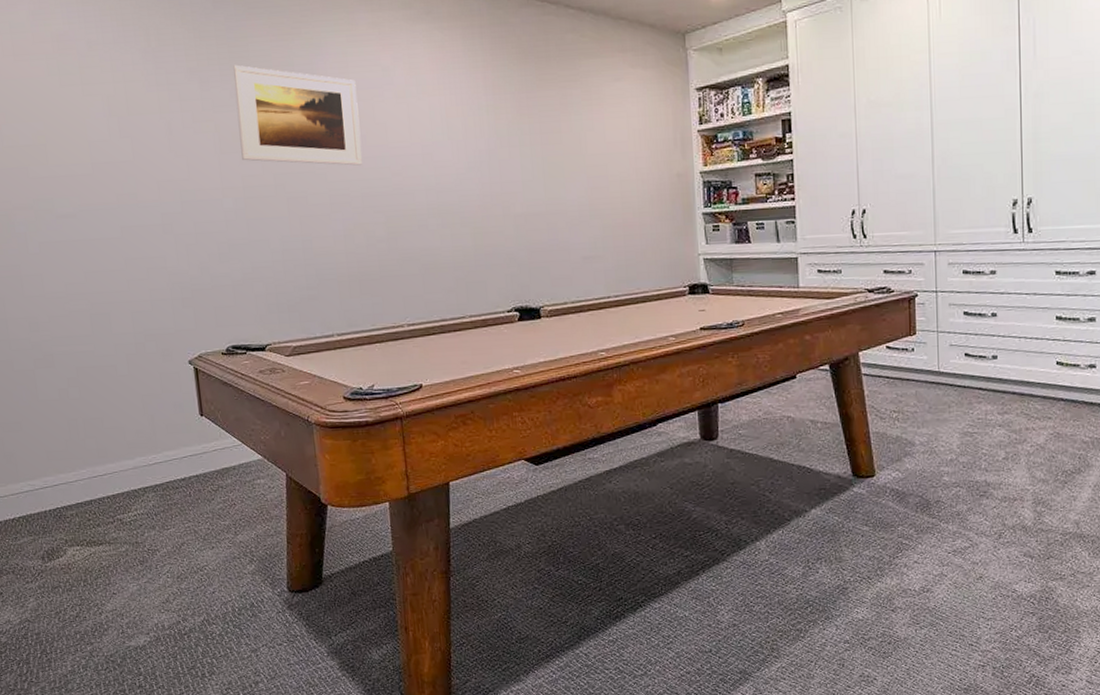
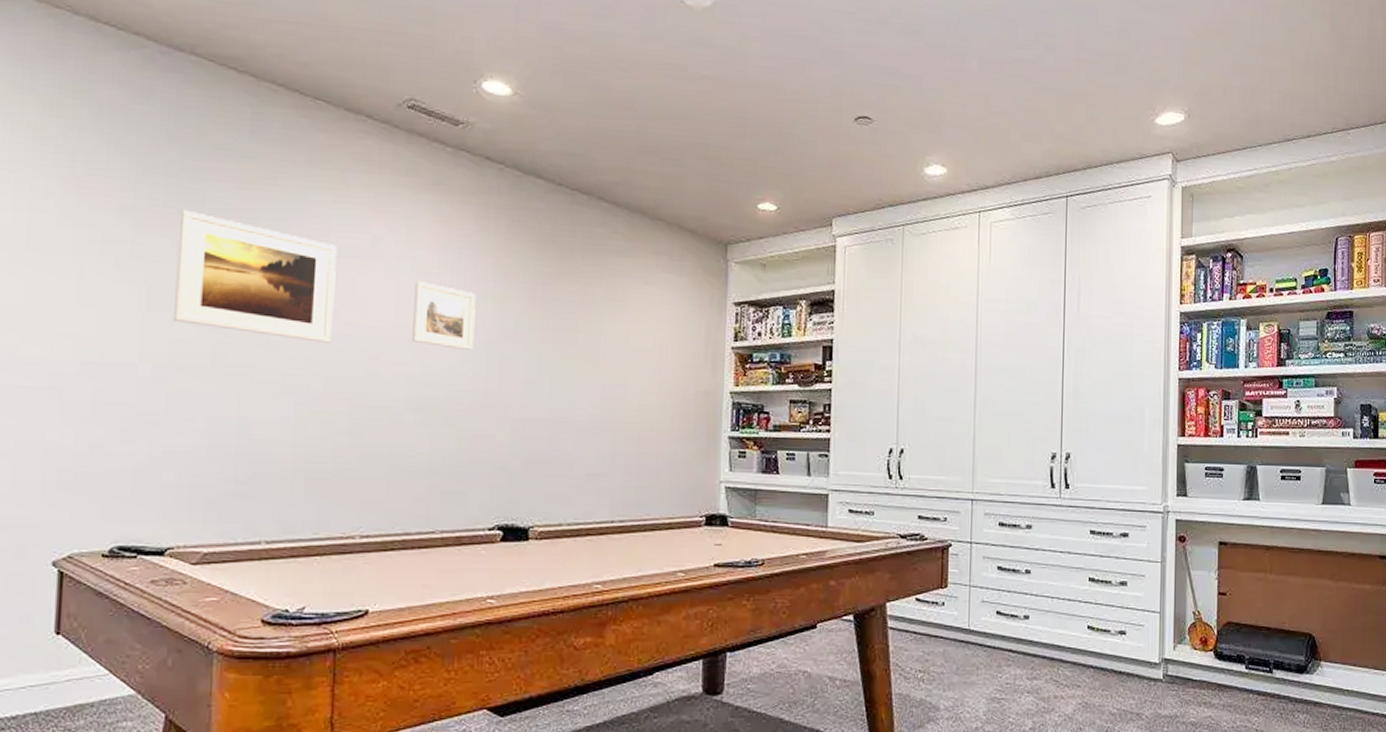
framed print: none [421,102,476,160] -> present [412,281,476,351]

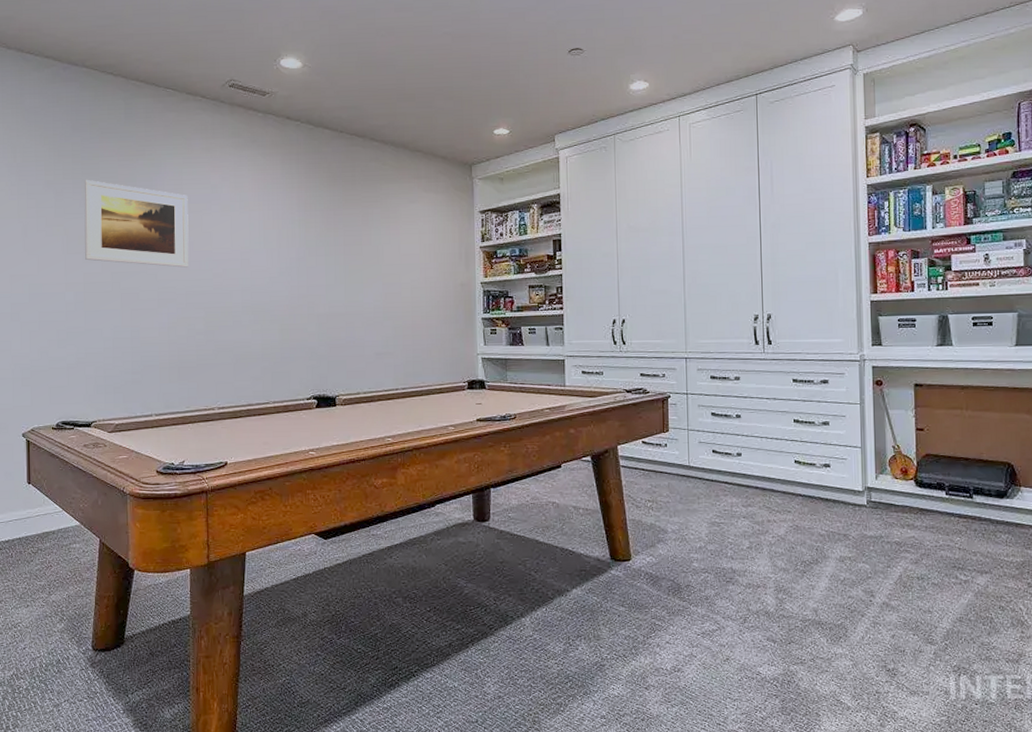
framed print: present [412,281,476,351] -> none [243,216,287,266]

